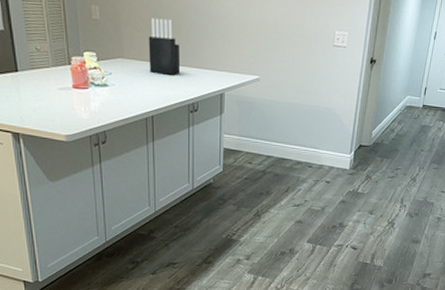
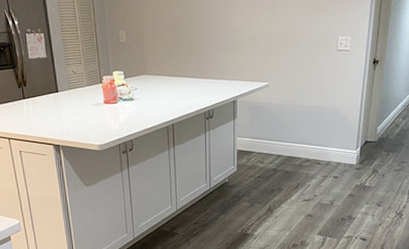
knife block: present [148,18,181,75] -> none [168,37,197,87]

